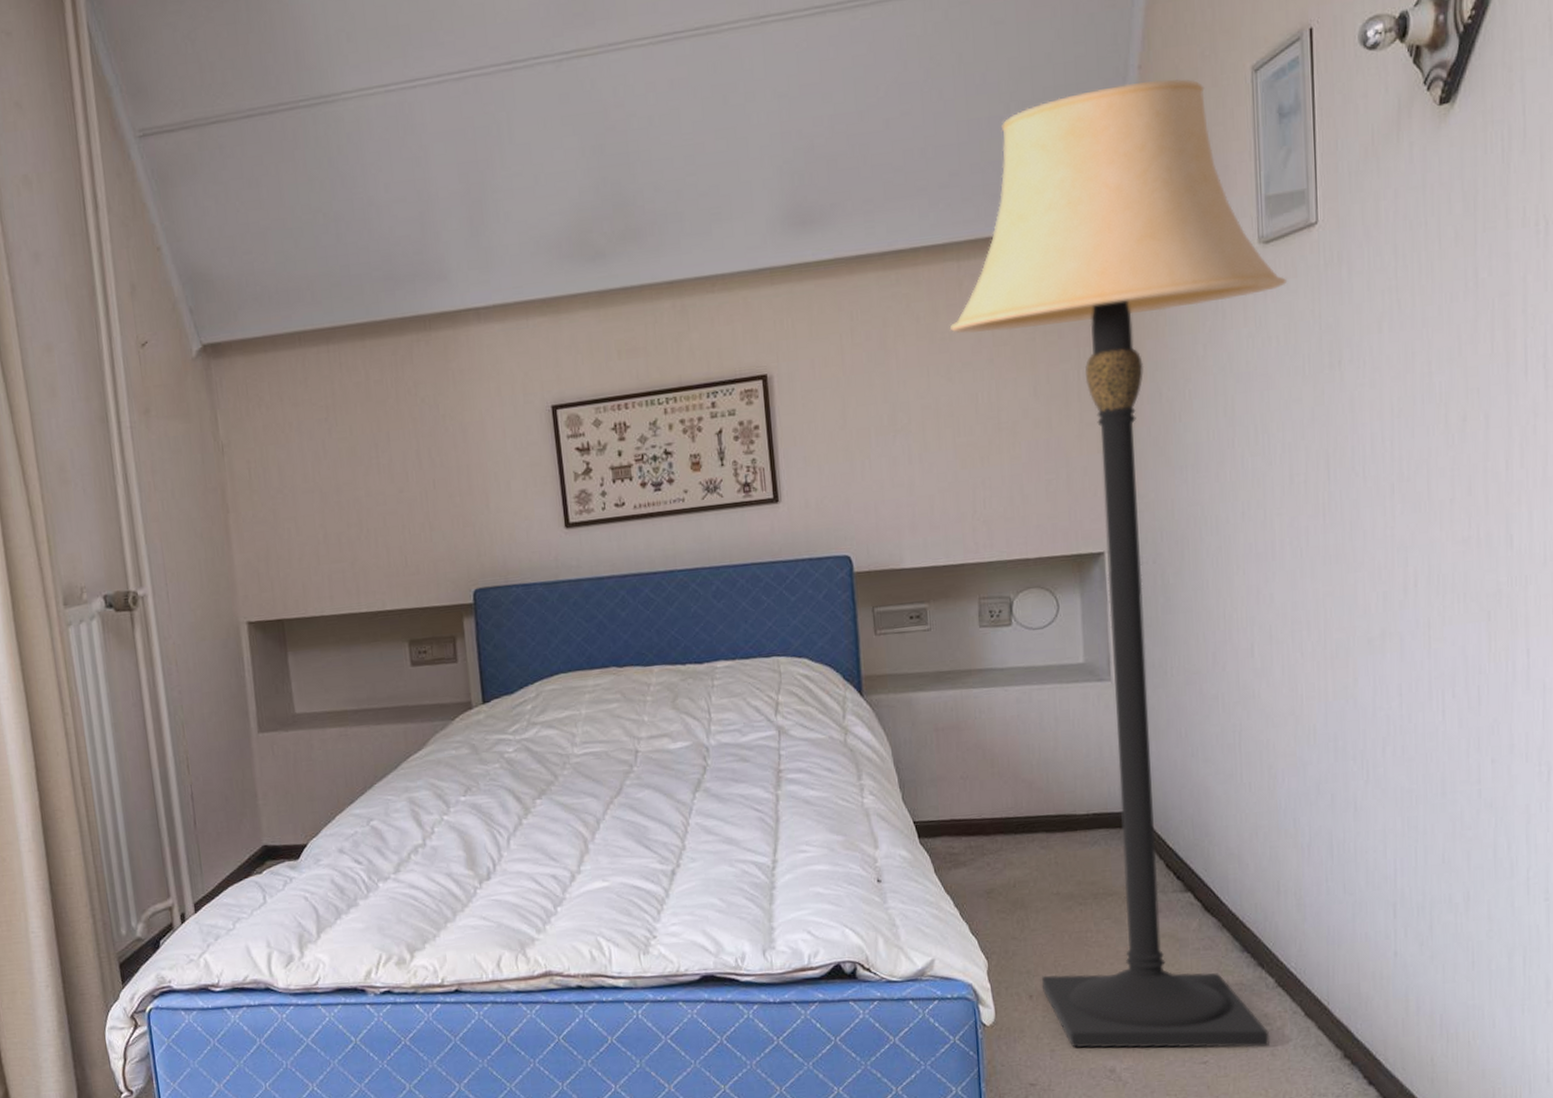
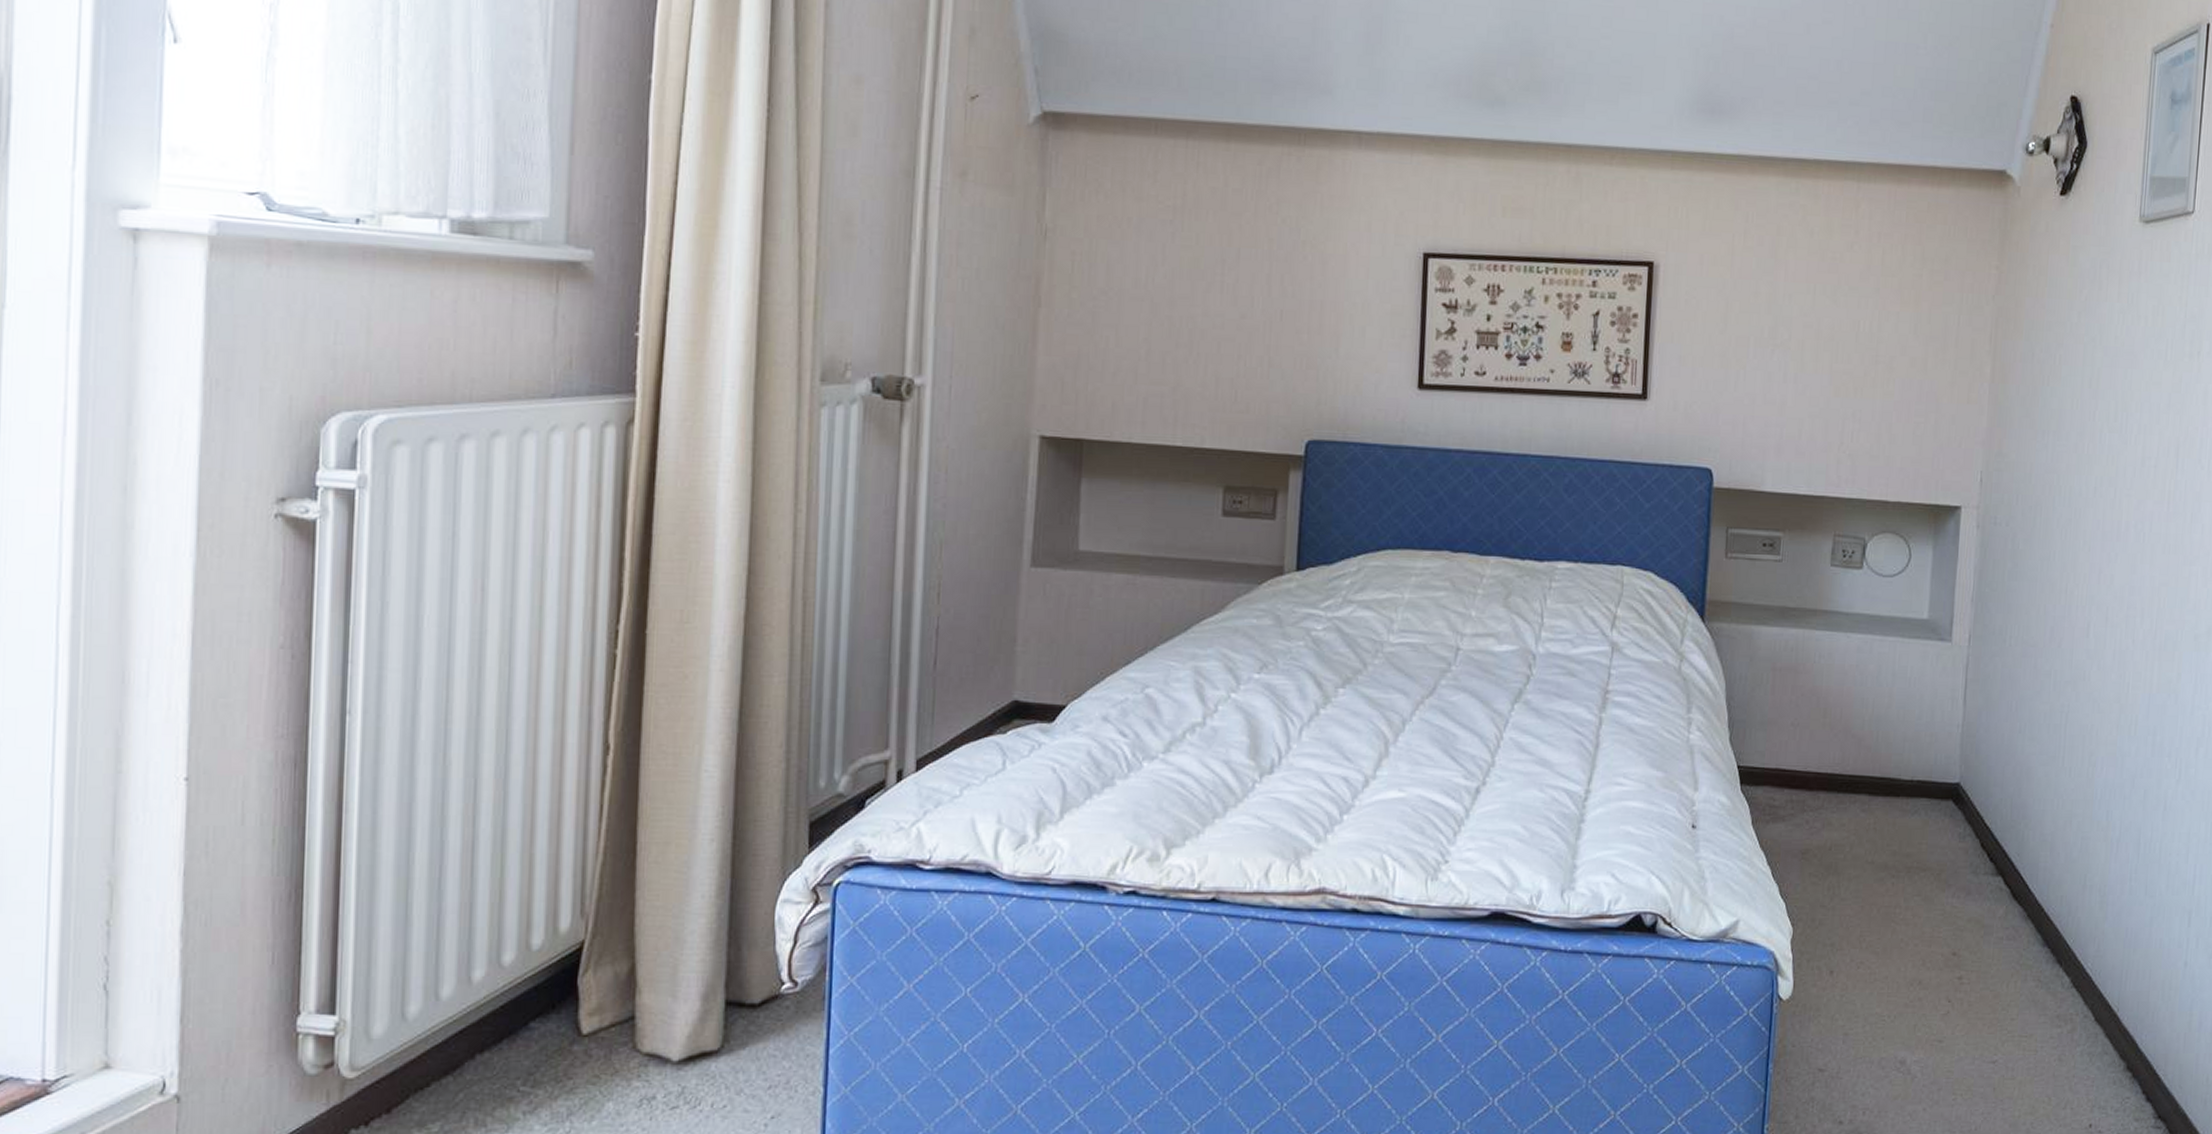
lamp: present [949,79,1288,1048] -> none [1841,39,2161,1051]

